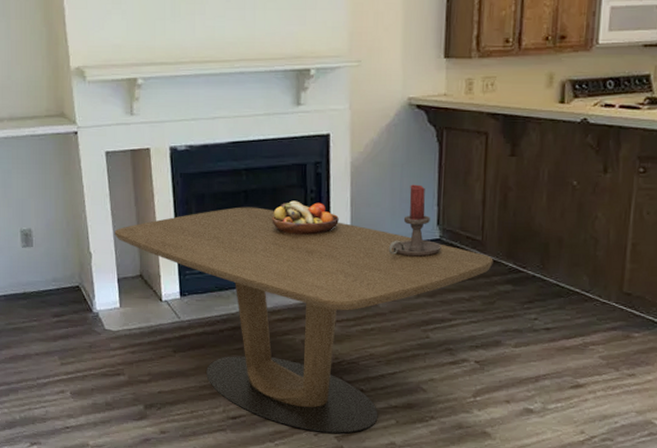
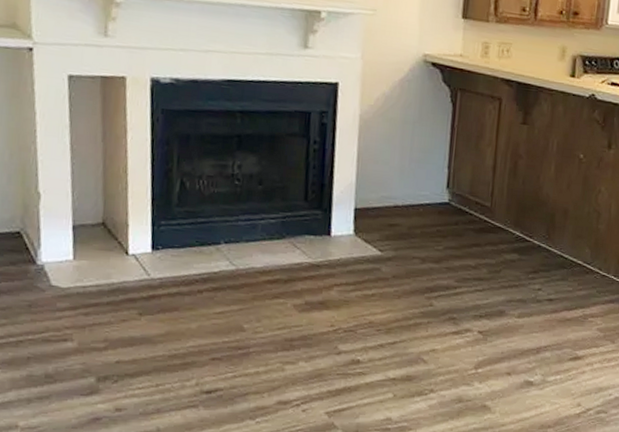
dining table: present [114,207,494,433] -> none [72,152,501,409]
fruit bowl: present [272,200,339,235] -> none [267,150,344,190]
candle holder: present [388,184,442,257] -> none [394,144,450,220]

